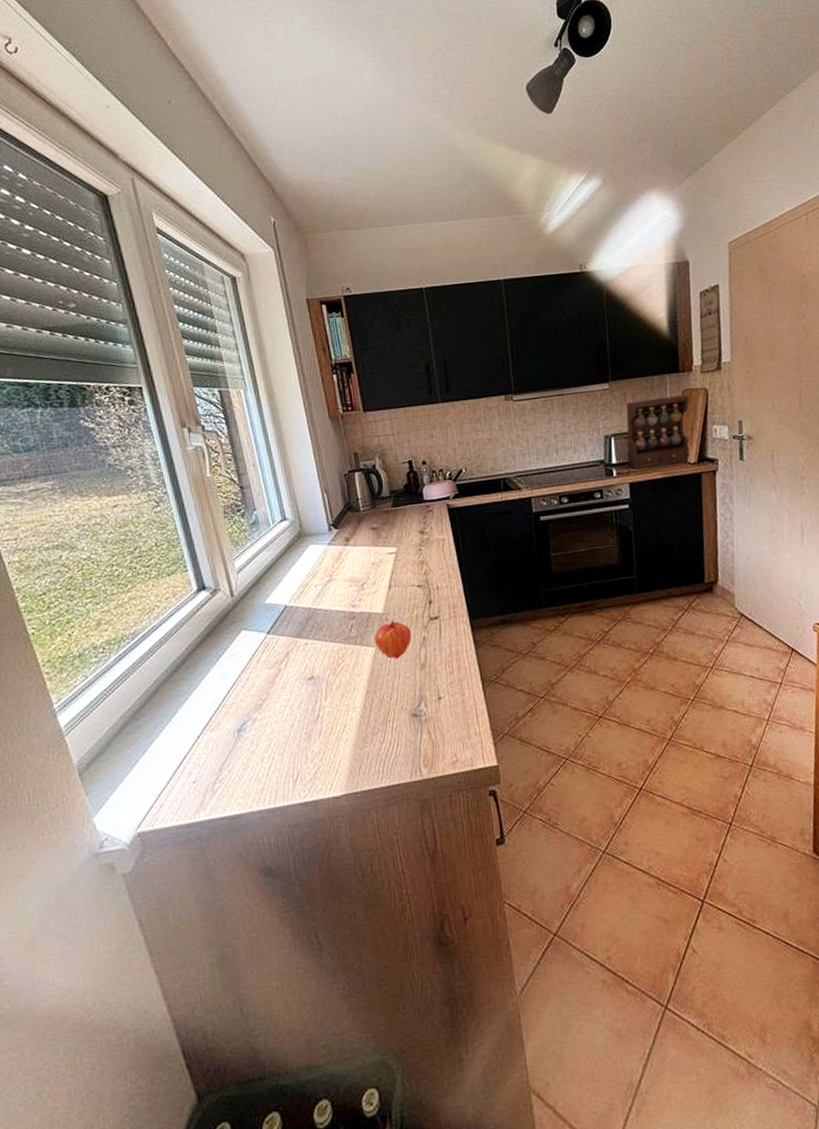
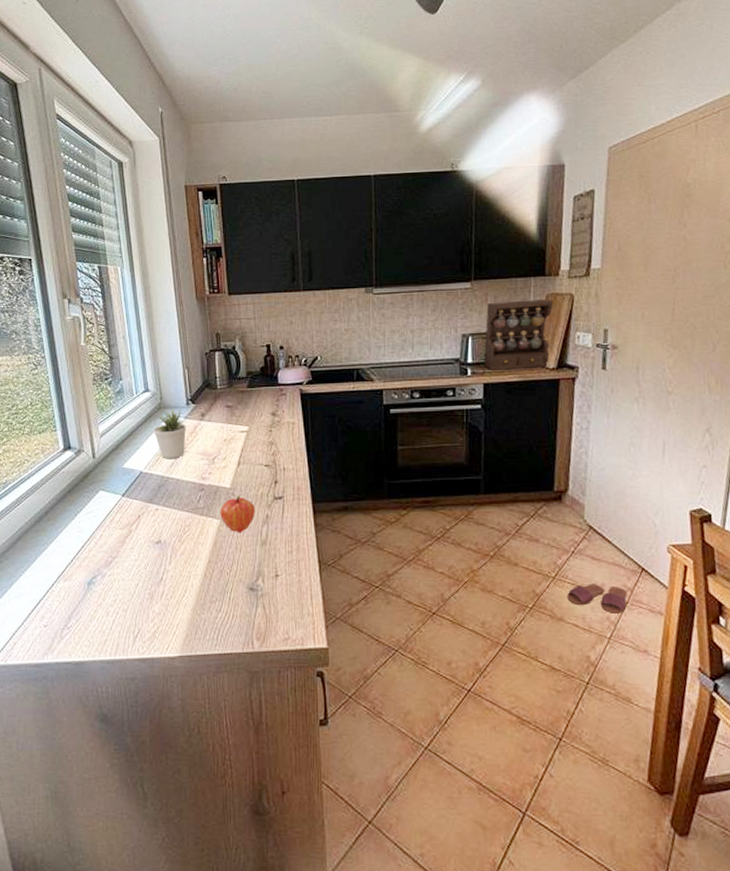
potted plant: none [296,536,331,590] -> present [154,408,186,459]
slippers: none [725,669,781,696] -> present [567,584,627,613]

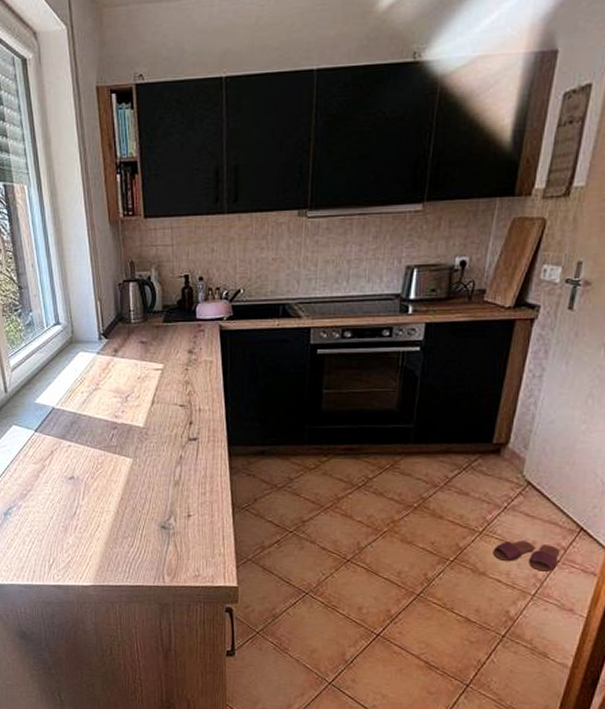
potted plant: present [154,408,186,459] -> none [65,343,99,396]
fruit: present [220,495,255,534] -> none [133,435,169,473]
spice rack: present [484,299,554,371] -> none [429,225,521,309]

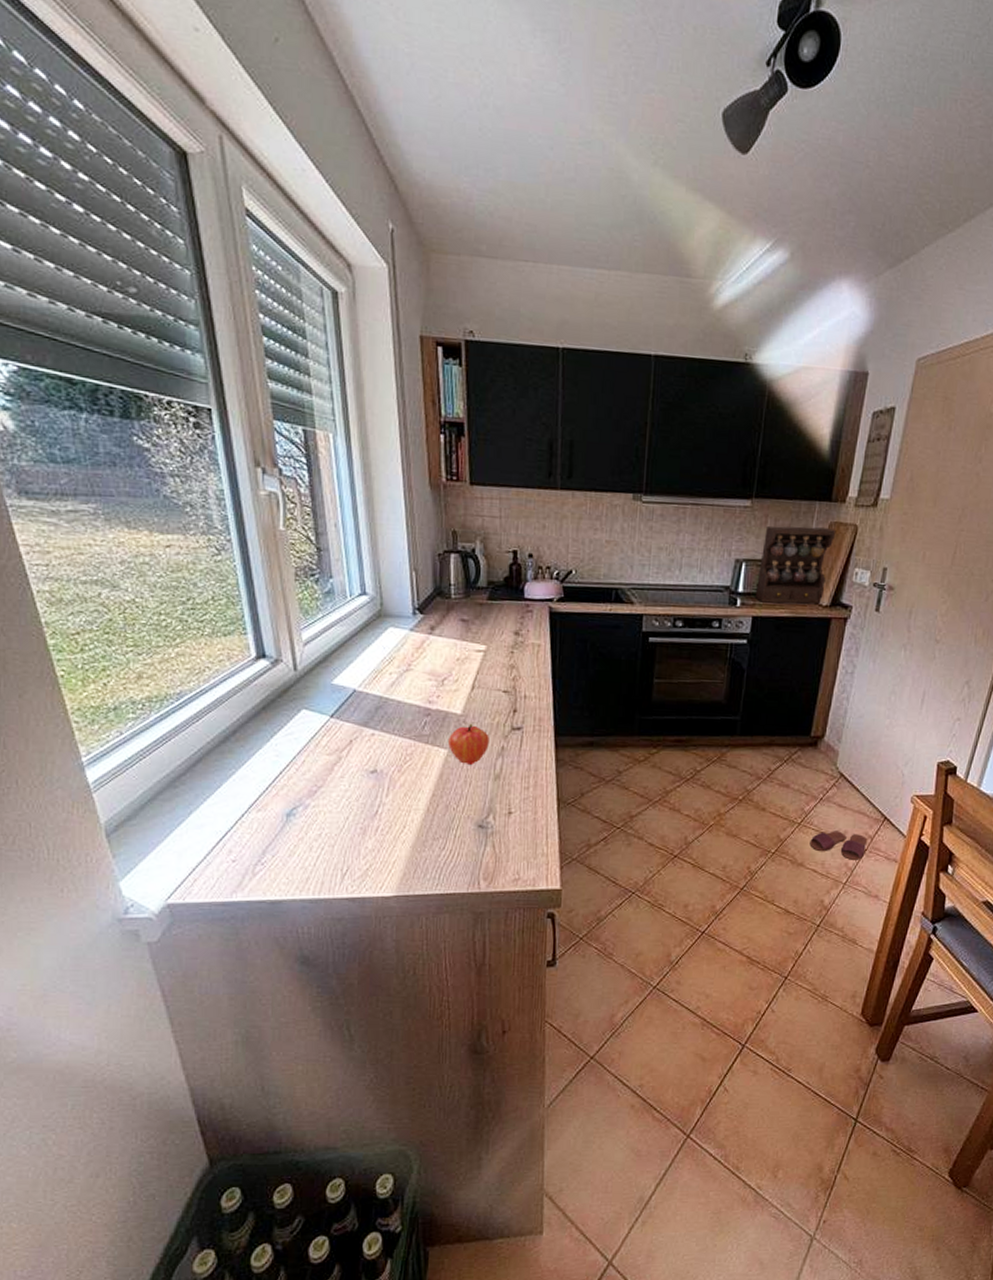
fruit: none [133,435,169,473] -> present [448,723,489,766]
spice rack: none [429,225,521,309] -> present [756,525,836,605]

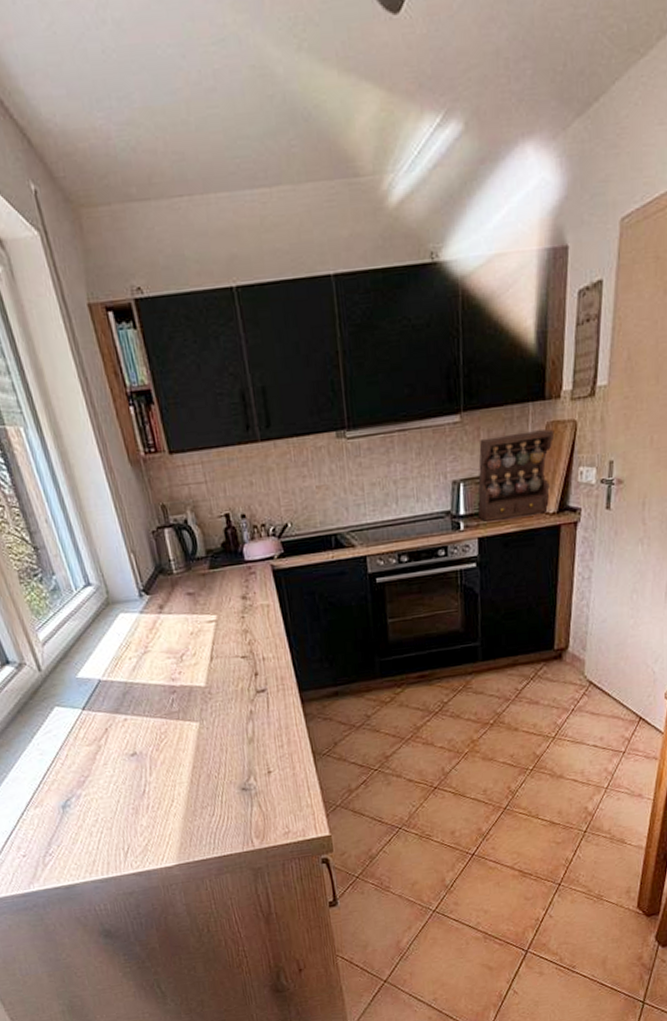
fruit: present [448,723,489,766] -> none [197,693,238,734]
slippers: present [809,831,867,860] -> none [566,738,624,765]

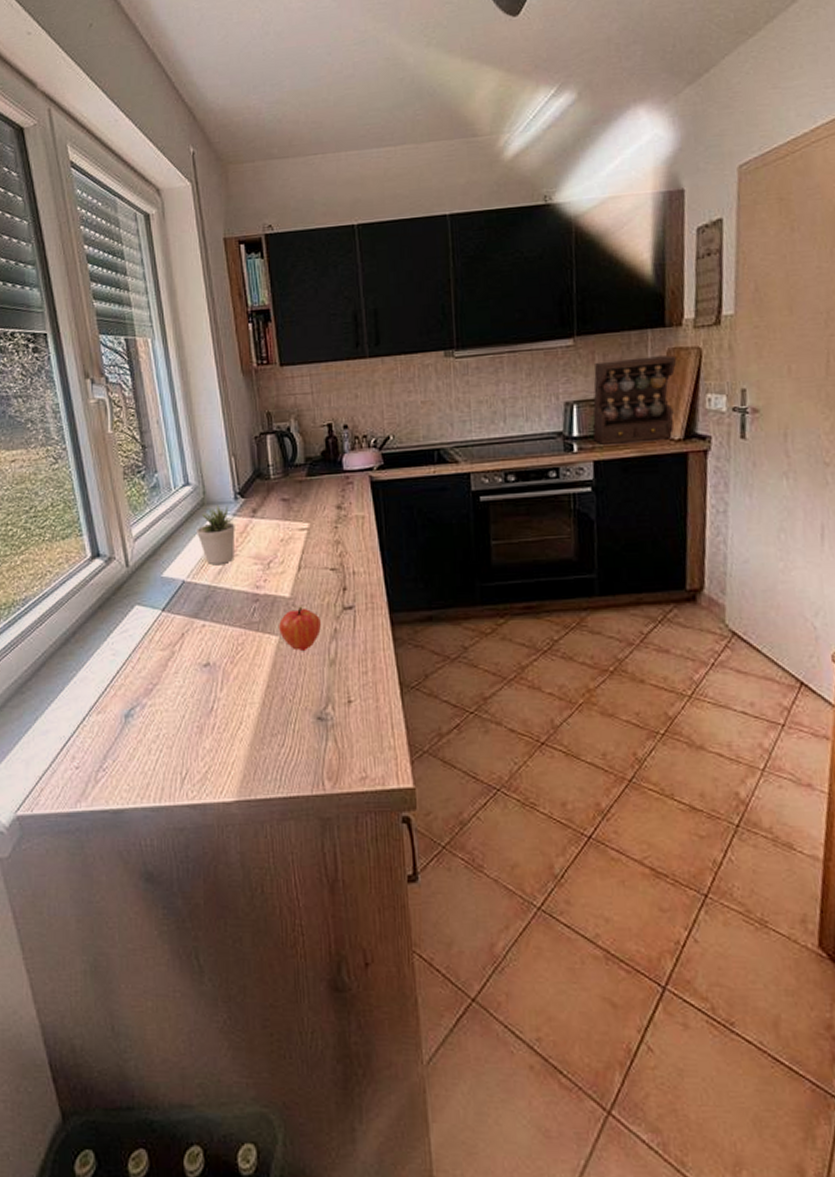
potted plant: none [105,603,147,663] -> present [197,504,235,565]
fruit: none [197,693,238,734] -> present [279,606,321,652]

